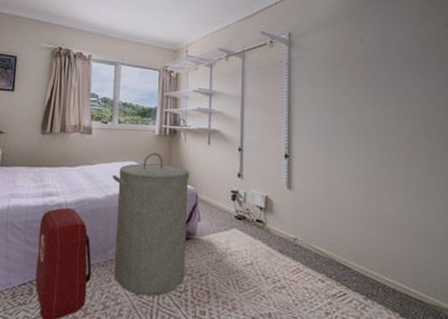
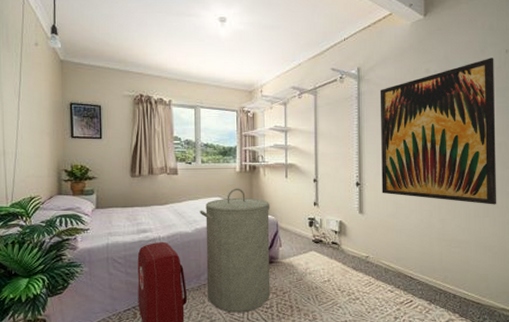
wall art: none [311,30,440,188] -> present [380,58,497,205]

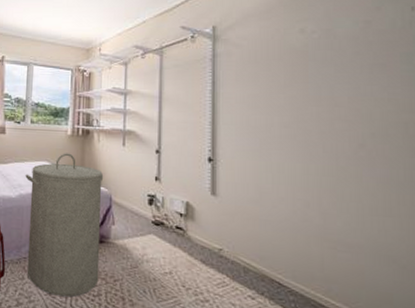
wall art: present [380,58,497,205] -> none [240,16,404,202]

